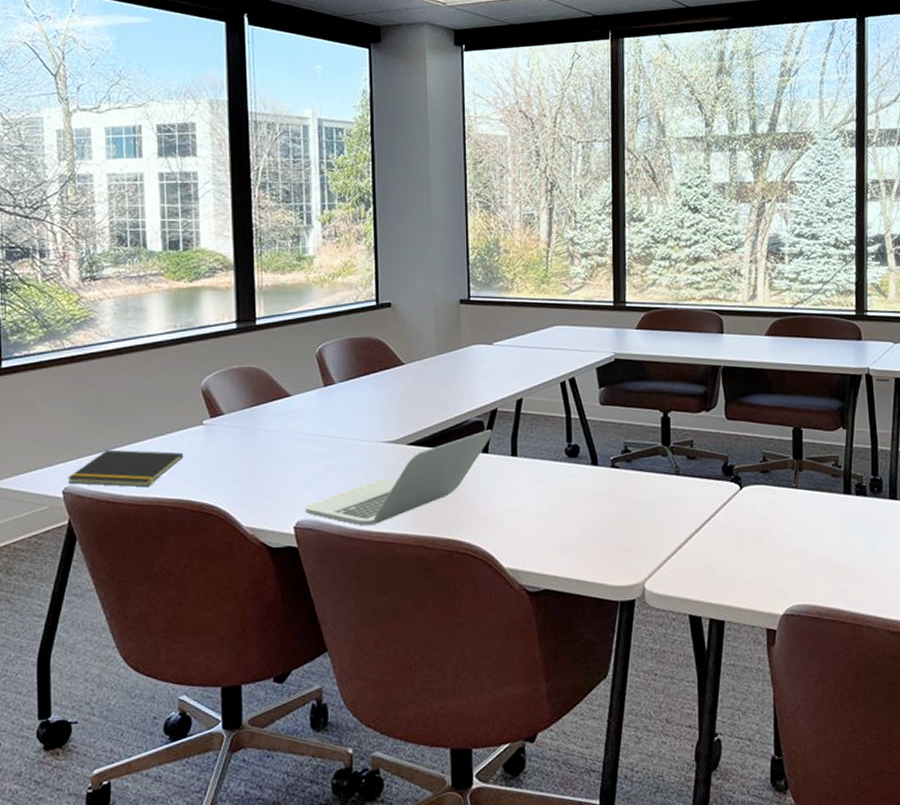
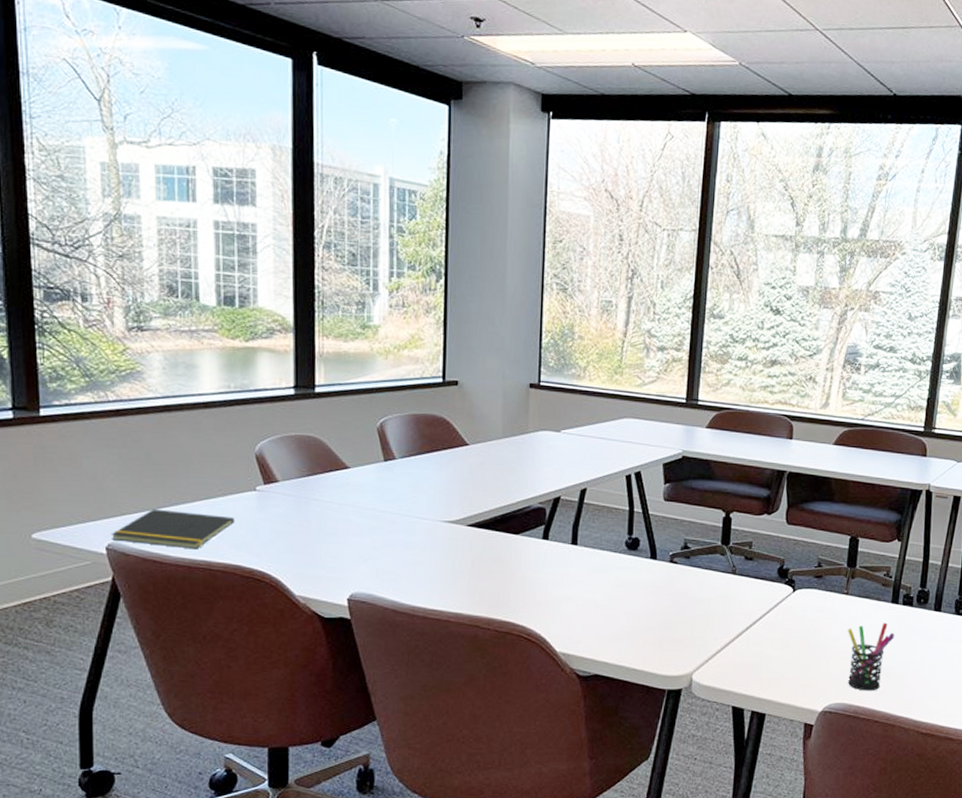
laptop: present [306,429,493,526] -> none [360,516,555,603]
pen holder: none [800,515,852,590] -> present [847,622,895,691]

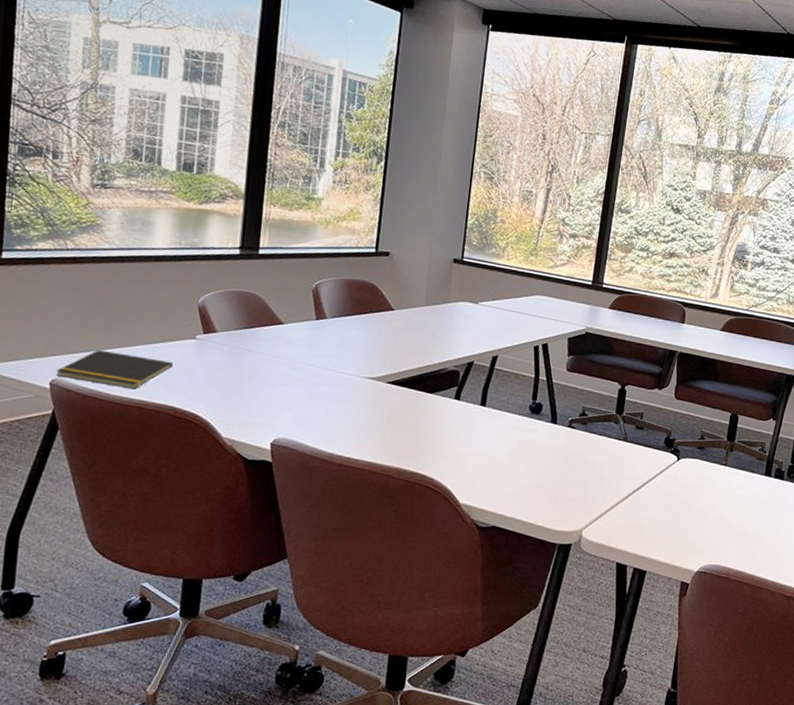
pen holder: present [847,622,895,691] -> none [722,493,767,555]

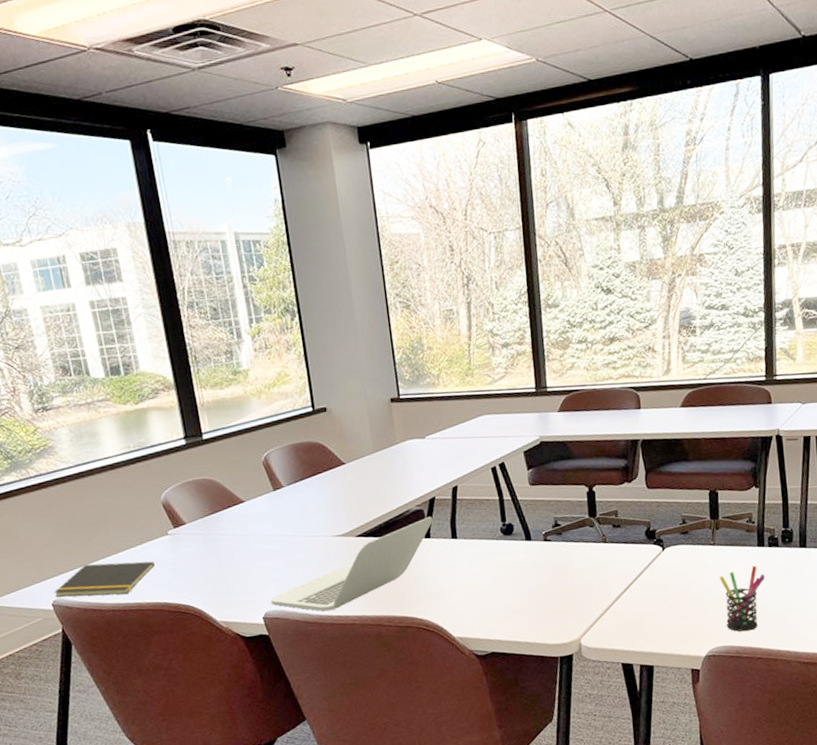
laptop: none [284,379,467,451] -> present [271,516,433,612]
pen holder: none [722,493,767,555] -> present [719,565,766,632]

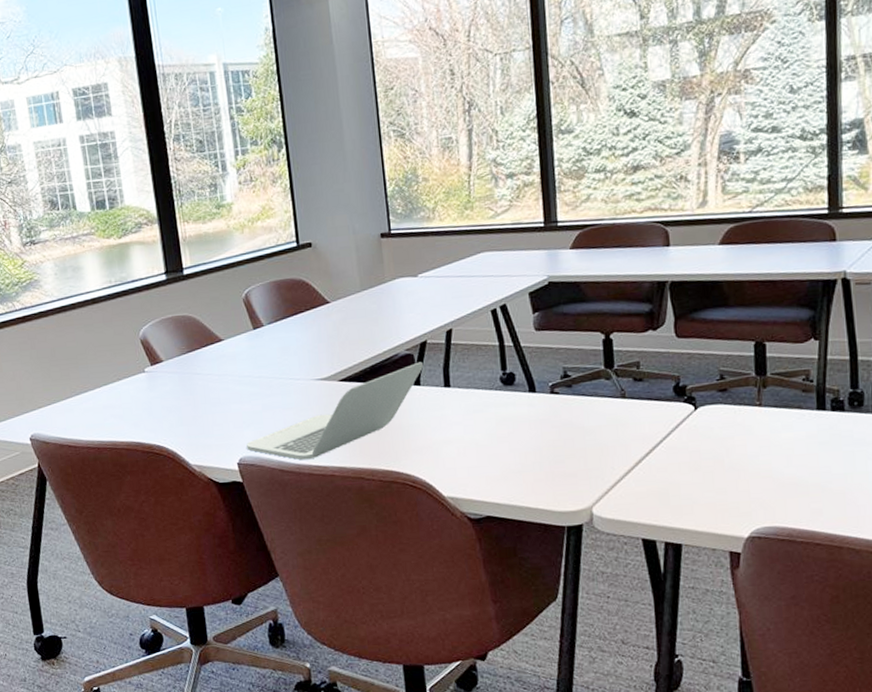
notepad: present [54,561,156,597] -> none [33,398,131,432]
pen holder: present [719,565,766,632] -> none [766,432,827,511]

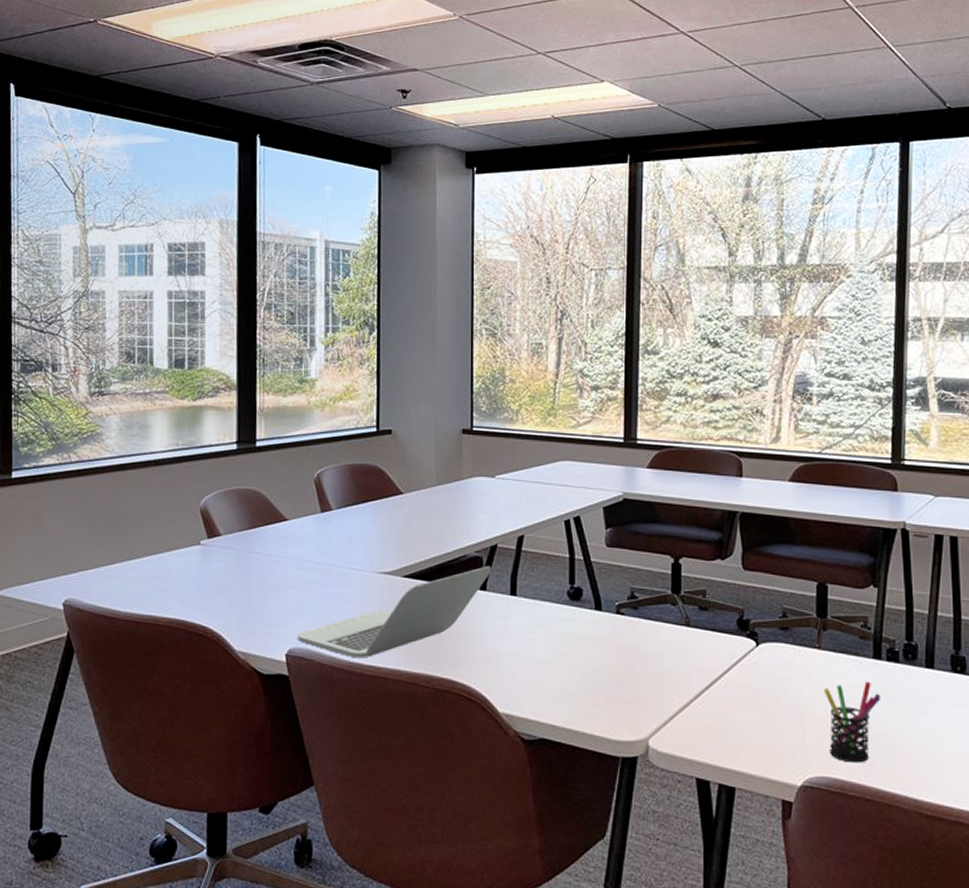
pen holder: none [766,432,827,511] -> present [823,681,881,763]

